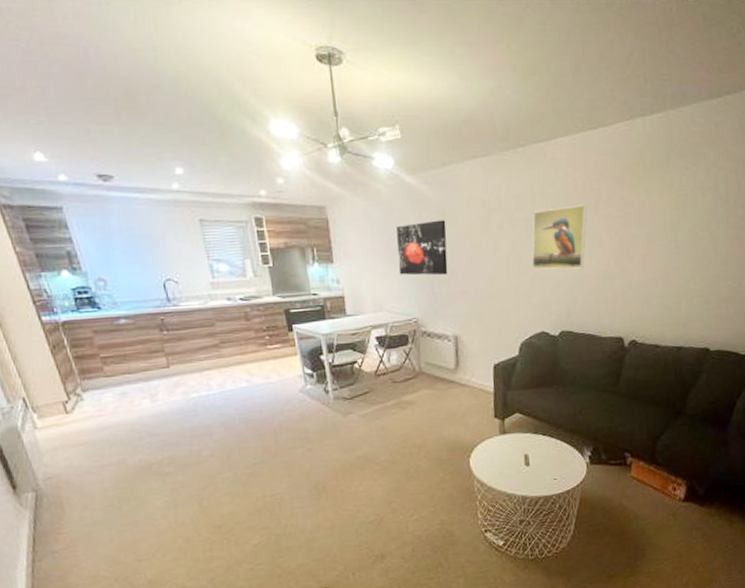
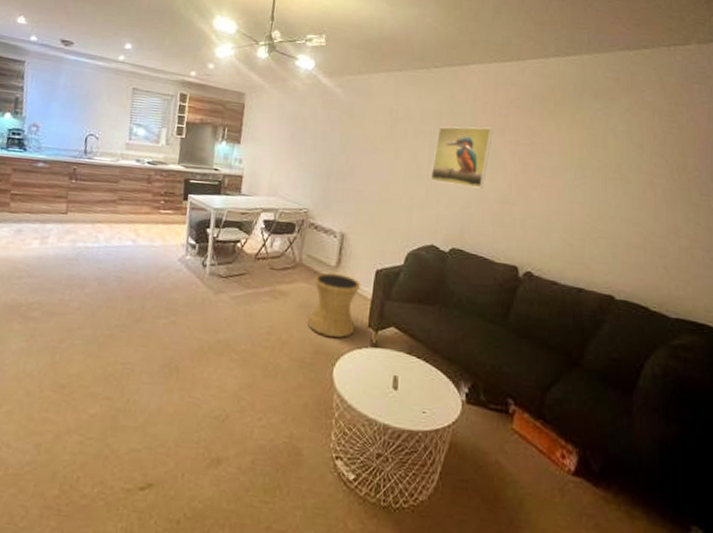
wall art: present [396,220,448,276] -> none [299,120,353,173]
side table: none [437,374,484,434] -> present [308,272,361,338]

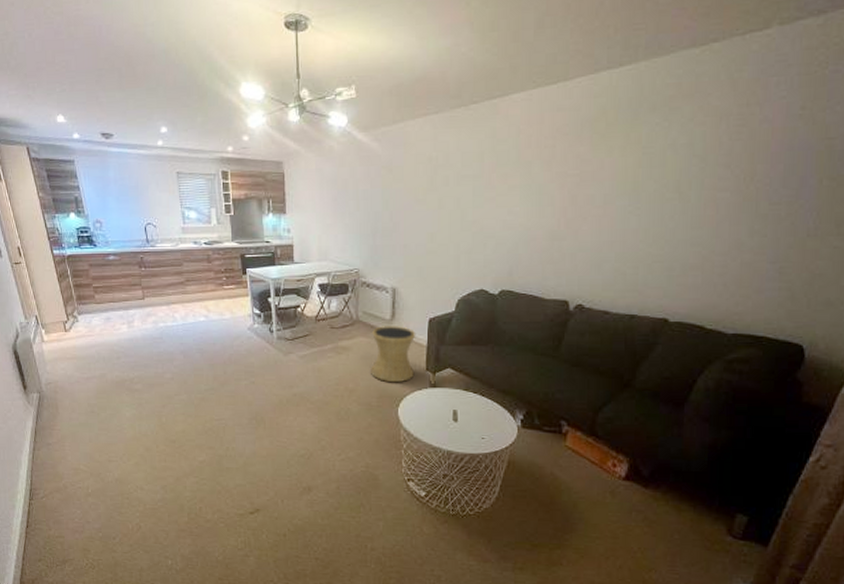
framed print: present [430,126,493,189] -> none [475,162,539,228]

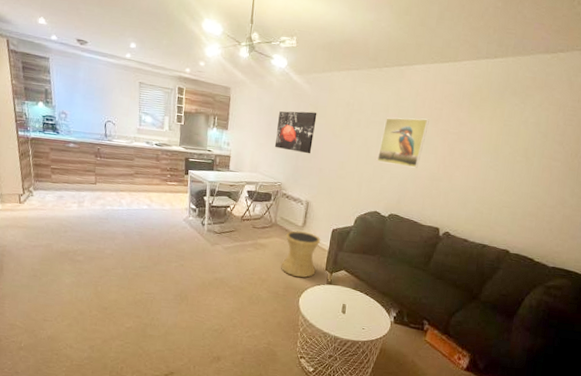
wall art: none [344,175,393,229] -> present [274,111,317,154]
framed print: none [475,162,539,228] -> present [376,117,429,168]

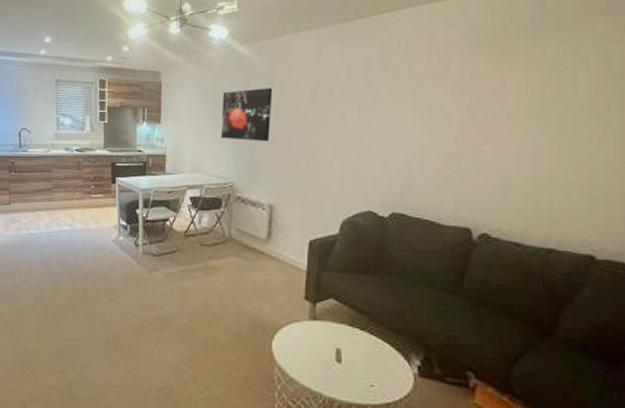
side table: present [281,230,321,278] -> none [243,246,295,312]
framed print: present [376,117,429,168] -> none [362,77,432,146]

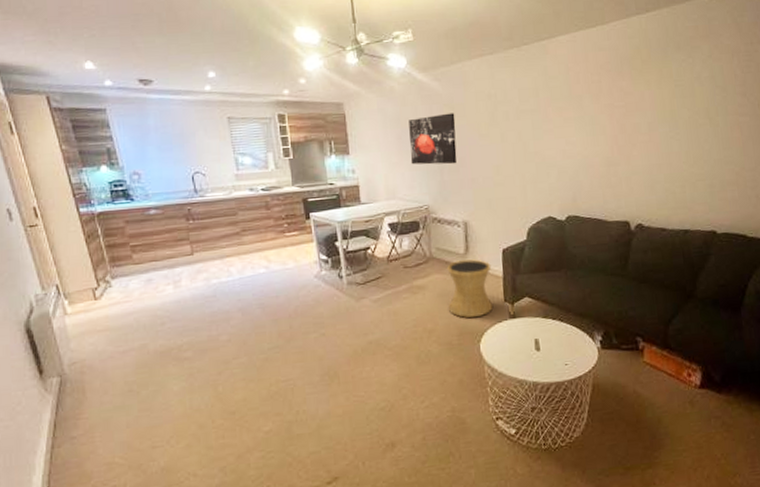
side table: none [243,246,295,312] -> present [447,259,494,318]

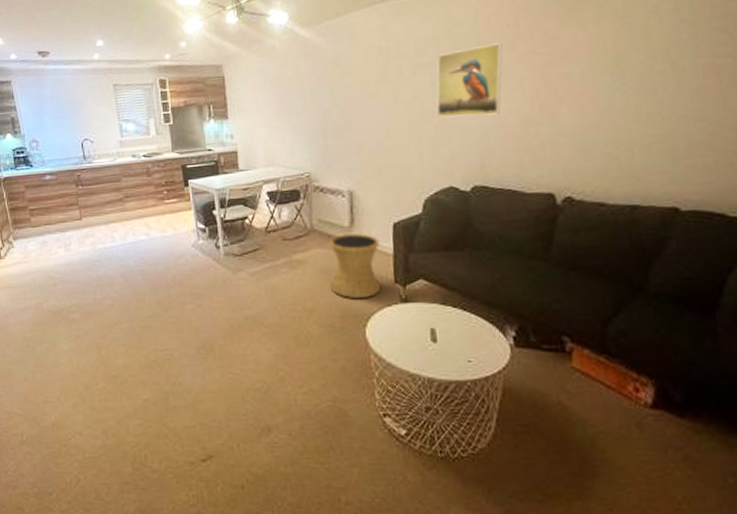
wall art: present [409,113,457,165] -> none [290,70,343,129]
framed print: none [537,96,589,157] -> present [436,43,503,117]

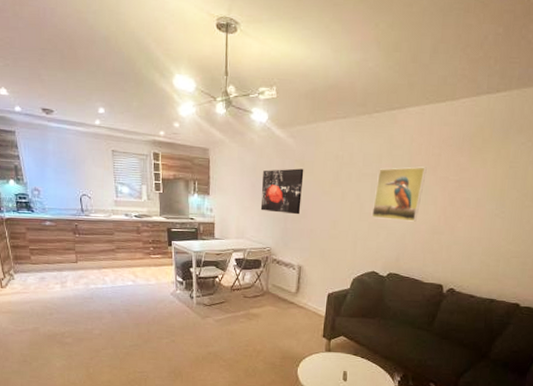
wall art: none [290,70,343,129] -> present [260,168,304,215]
side table: present [329,233,382,299] -> none [276,298,317,347]

